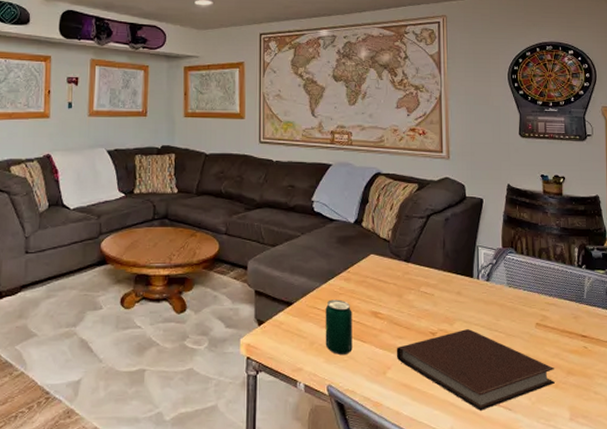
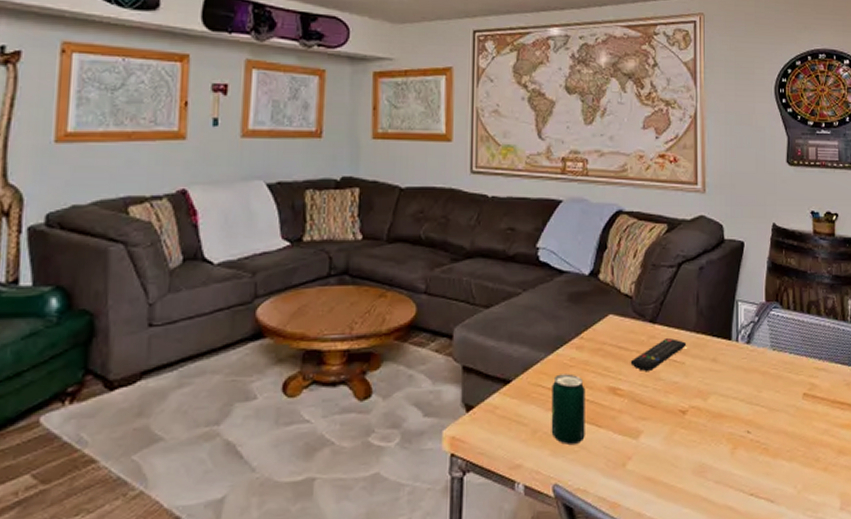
remote control: none [388,274,435,300] -> present [630,337,687,371]
notebook: present [396,329,556,411] -> none [638,404,825,505]

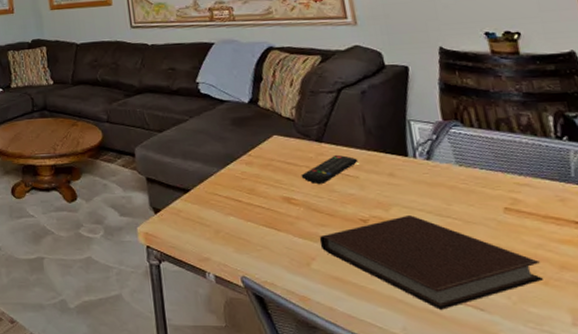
beverage can: present [551,373,585,445] -> none [227,185,266,244]
notebook: none [638,404,825,505] -> present [319,215,545,310]

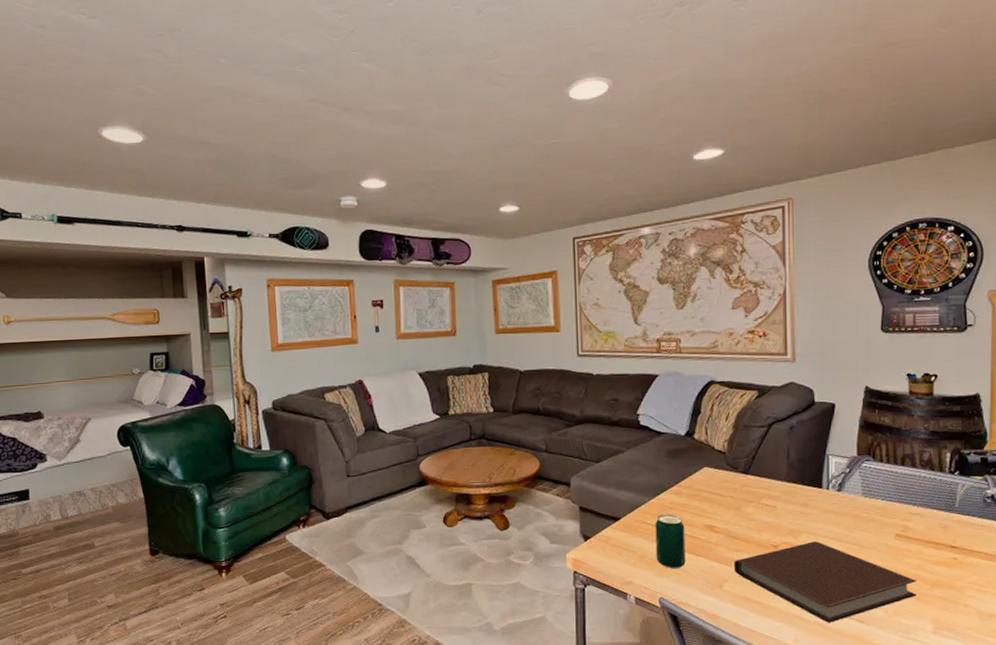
beverage can: none [227,185,266,244] -> present [655,514,686,568]
remote control: present [301,154,359,184] -> none [725,486,778,513]

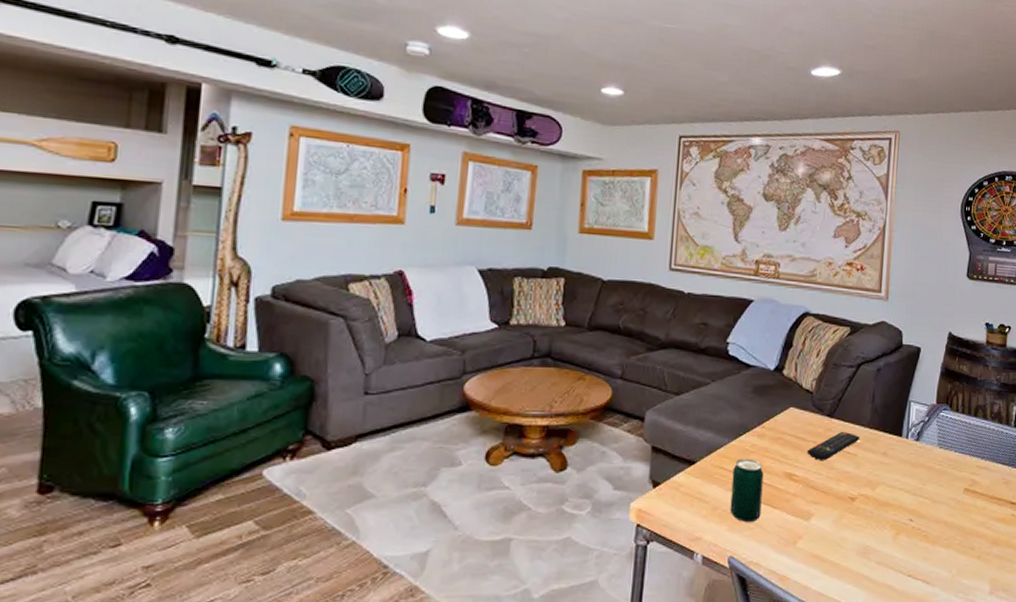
remote control: none [725,486,778,513] -> present [807,431,860,460]
notebook: present [733,541,918,623] -> none [809,494,979,584]

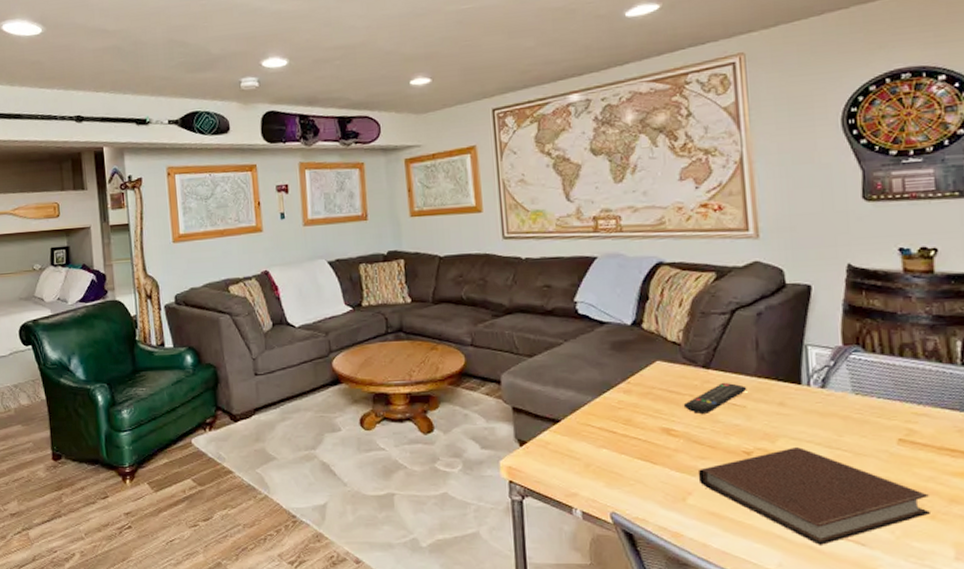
beverage can: present [730,458,764,522] -> none [601,415,640,478]
notebook: none [809,494,979,584] -> present [698,447,932,545]

